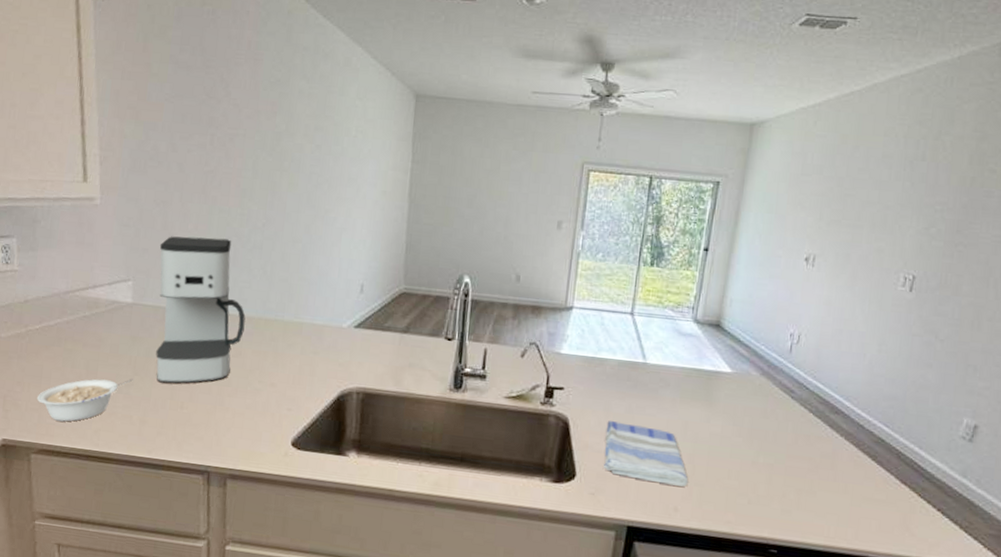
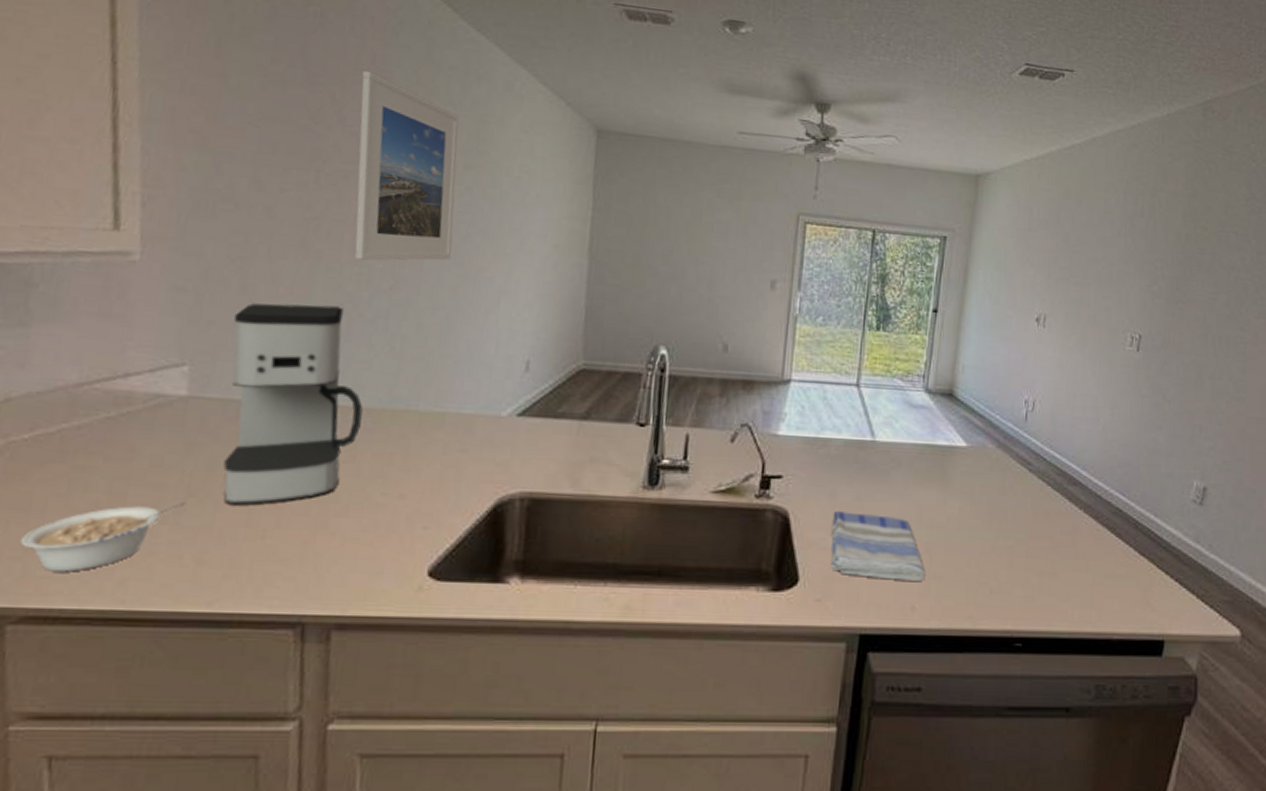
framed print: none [238,55,311,204] -> present [354,70,459,261]

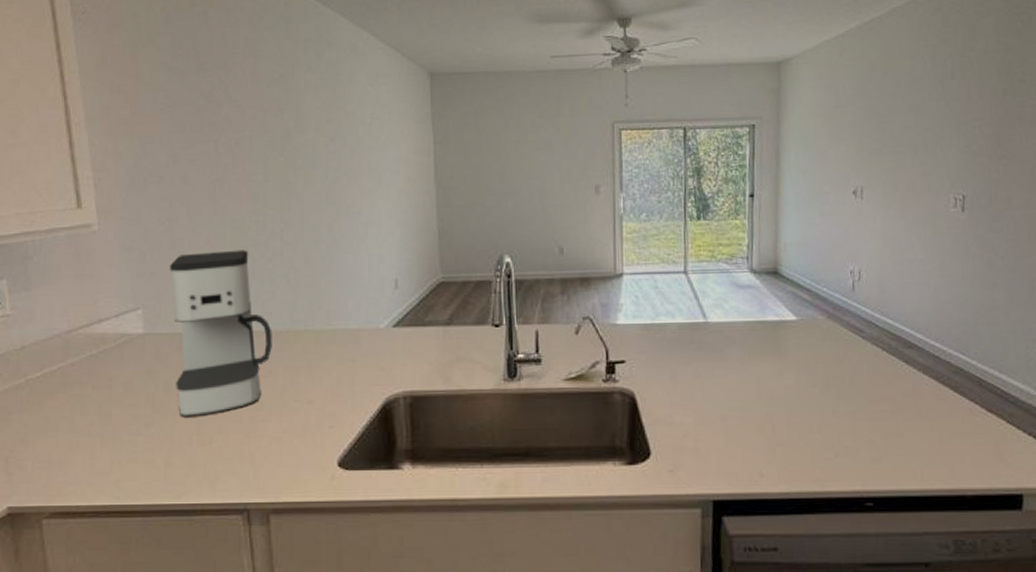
legume: present [19,503,186,572] -> none [43,418,153,477]
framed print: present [354,70,459,261] -> none [240,53,326,209]
dish towel: present [831,510,926,581] -> none [675,388,770,449]

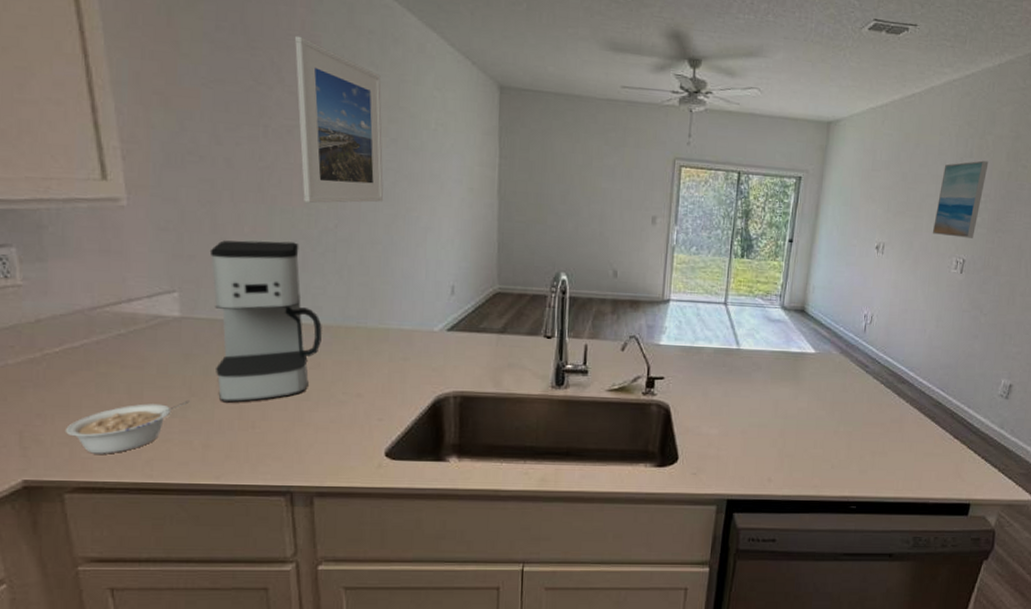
legume: none [43,418,153,477] -> present [65,401,190,454]
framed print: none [240,53,326,209] -> present [295,35,384,203]
wall art: none [918,80,976,171] -> present [932,160,989,238]

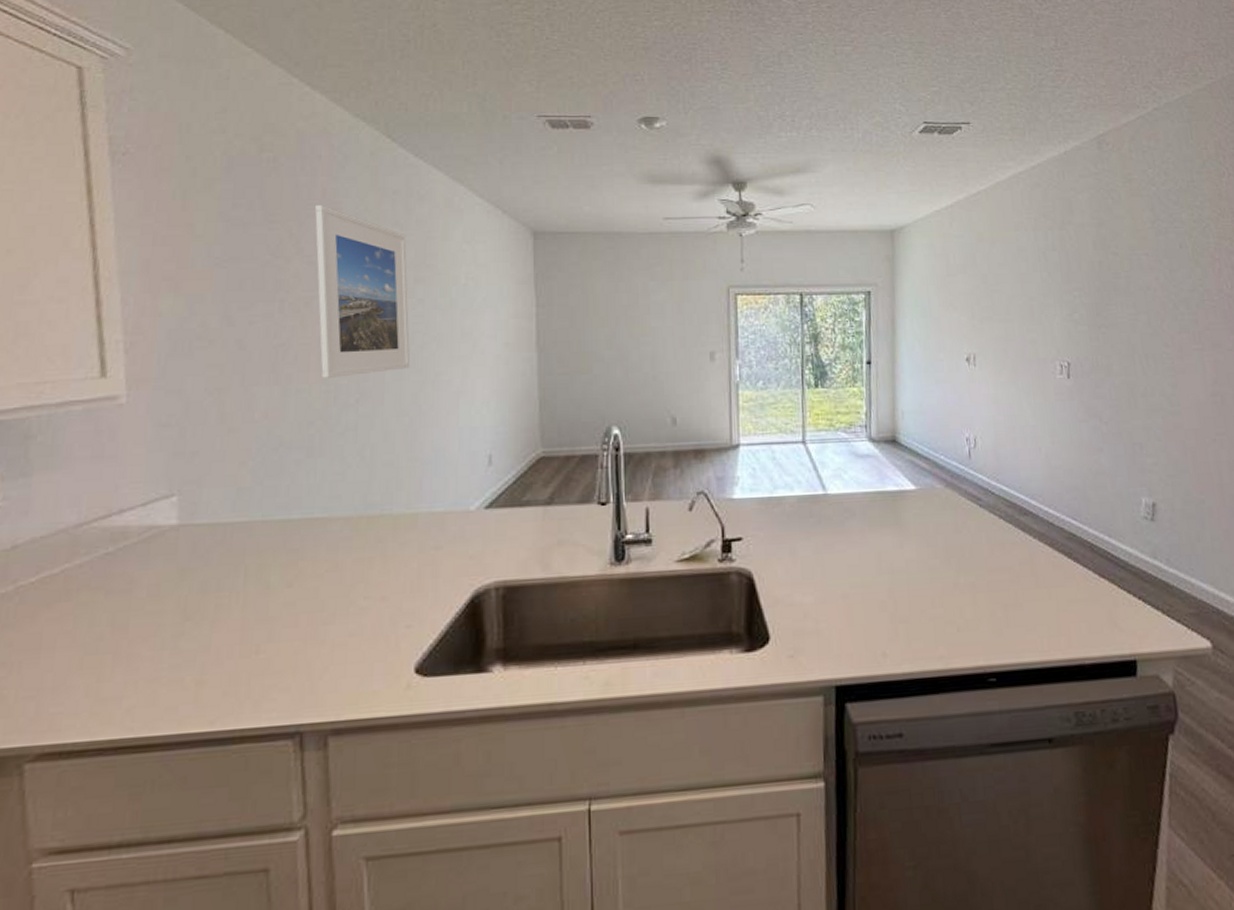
legume: present [65,401,190,454] -> none [32,627,183,707]
coffee maker: present [209,240,322,403] -> none [215,424,341,625]
wall art: present [932,160,989,238] -> none [1026,252,1075,339]

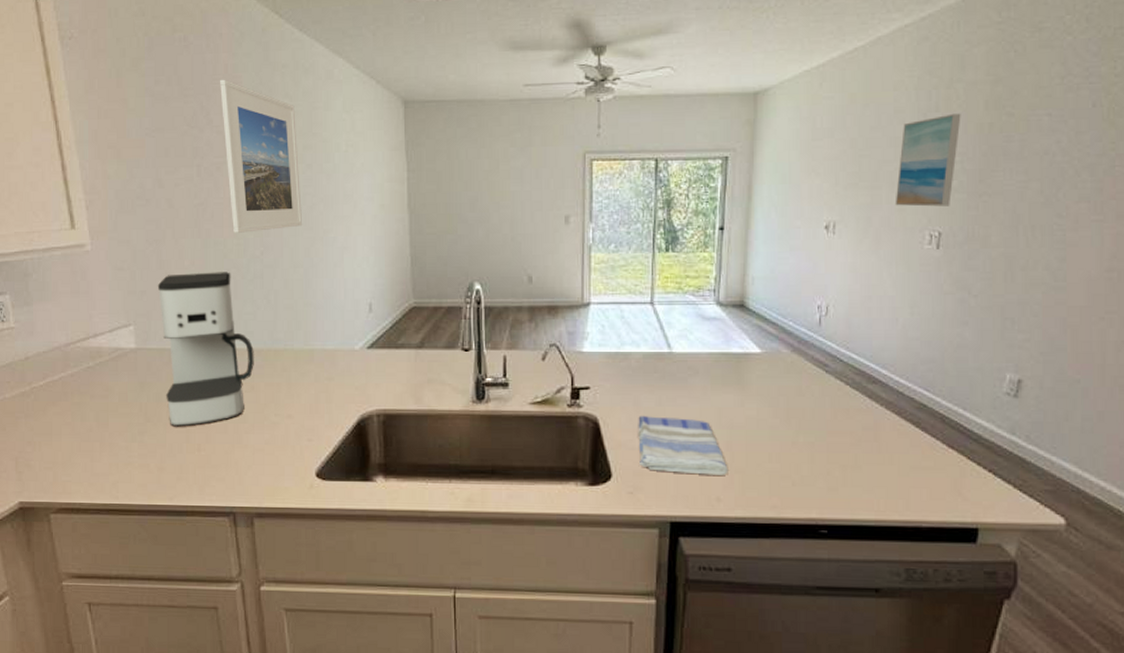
coffee maker: none [215,424,341,625] -> present [157,272,254,427]
dish towel: none [795,565,892,629] -> present [638,415,728,475]
wall art: none [1026,252,1075,339] -> present [895,113,961,207]

